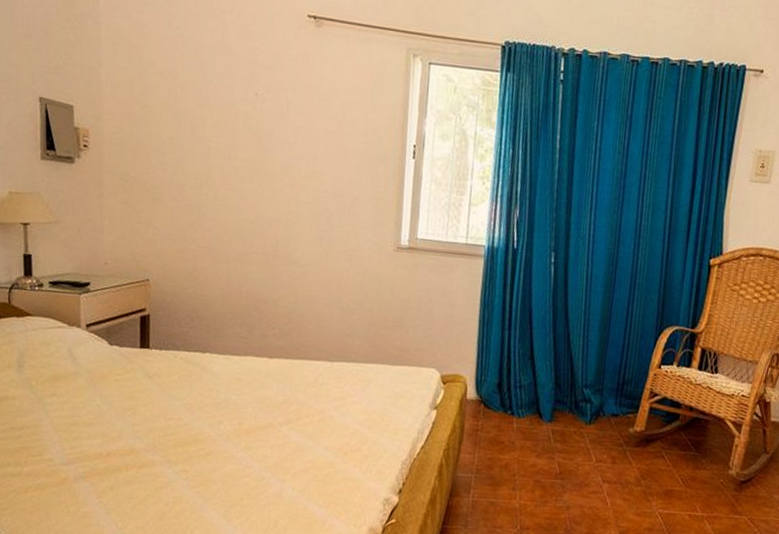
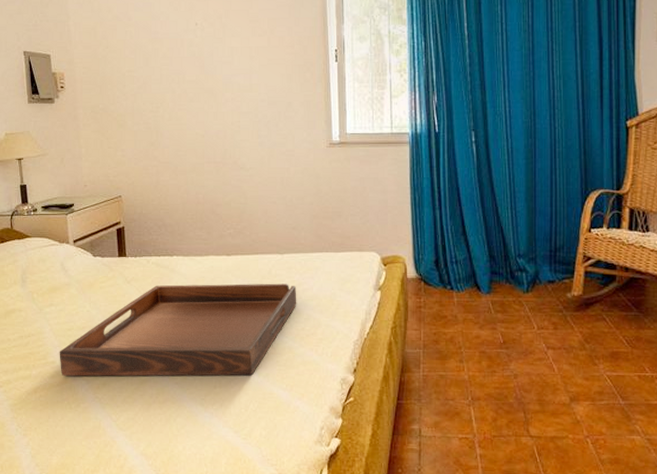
serving tray: none [58,383,345,490] -> present [59,283,297,377]

